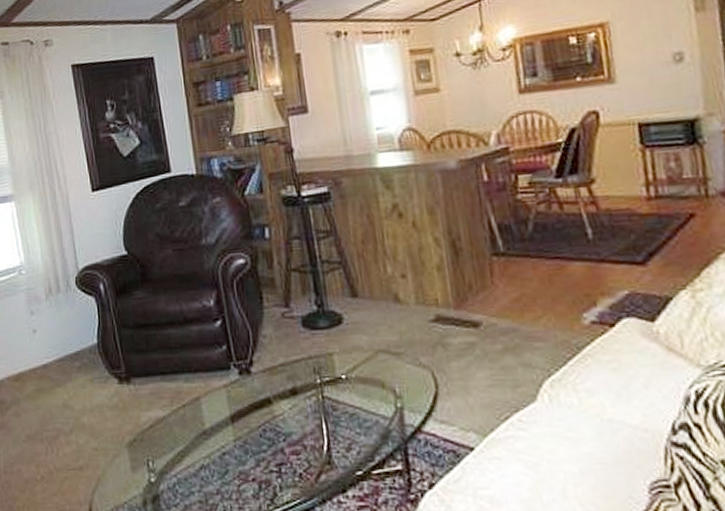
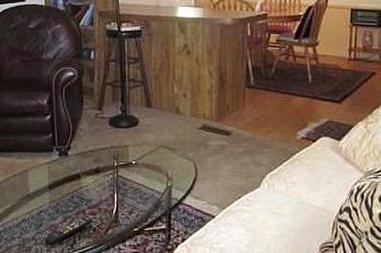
remote control: none [233,457,297,500] -> present [44,216,93,245]

